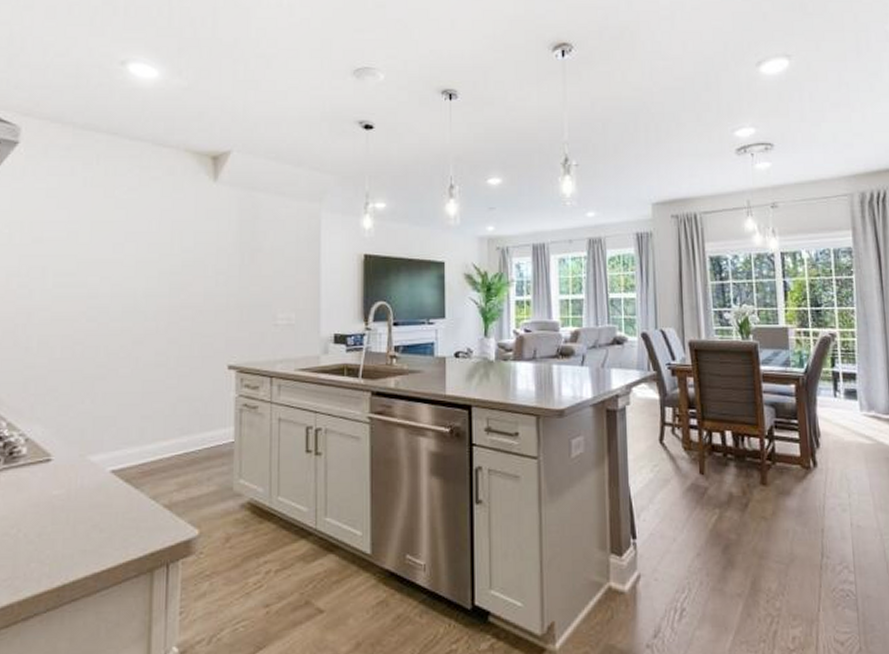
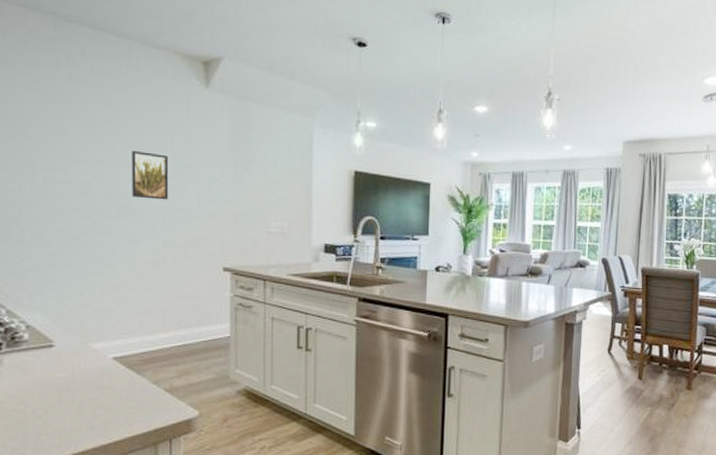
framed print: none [138,248,176,297] -> present [132,150,169,200]

